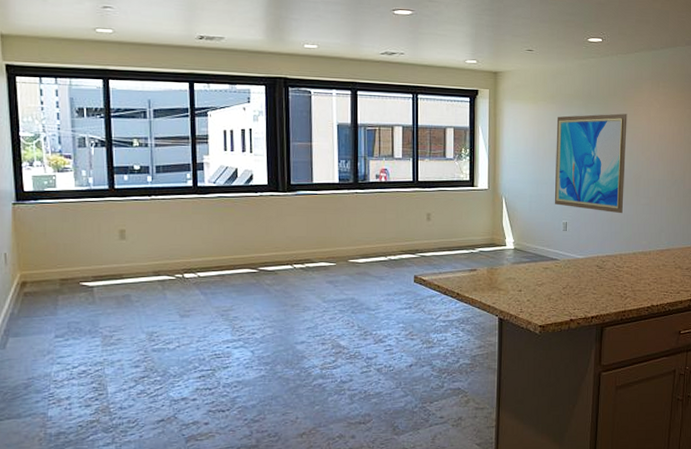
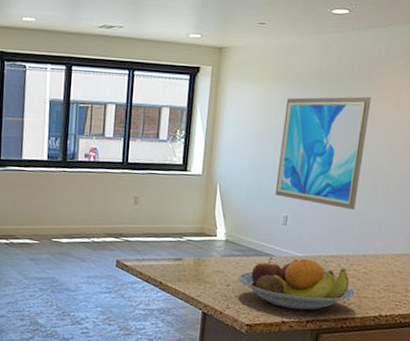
fruit bowl: none [528,260,631,308] -> present [237,257,356,311]

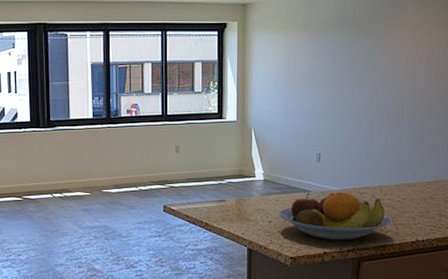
wall art: present [275,96,372,211] -> none [306,38,389,144]

